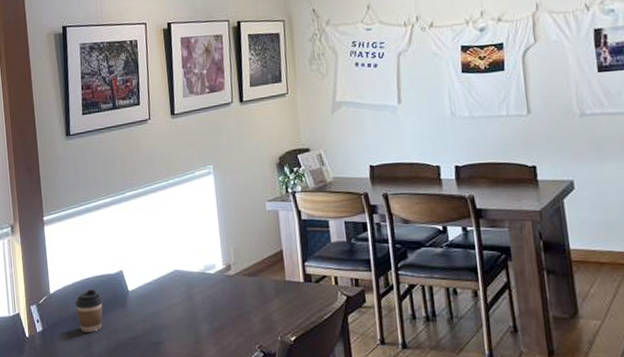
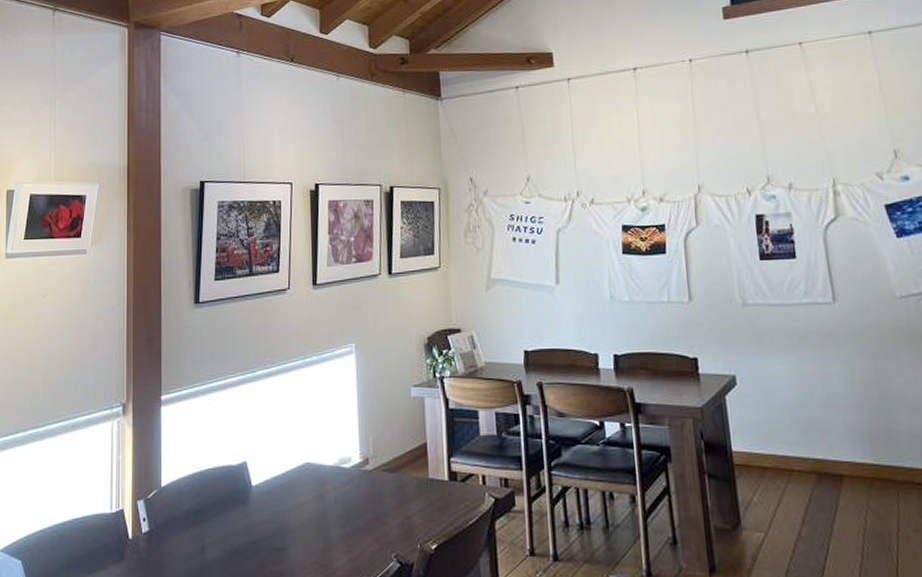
coffee cup: present [74,289,103,332] -> none [189,483,221,534]

